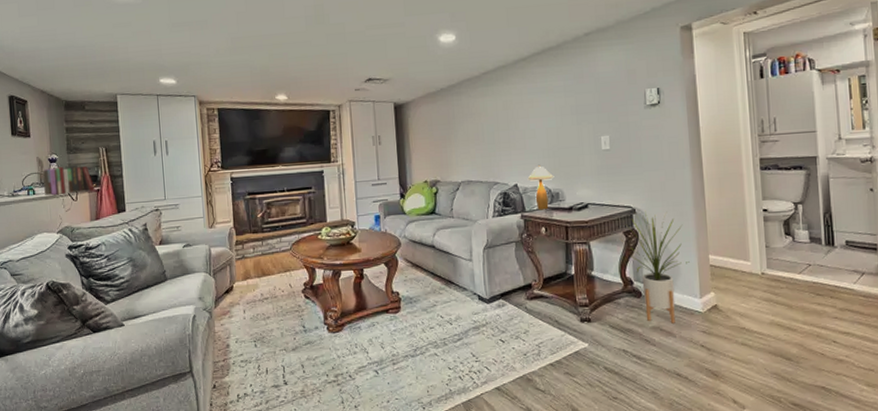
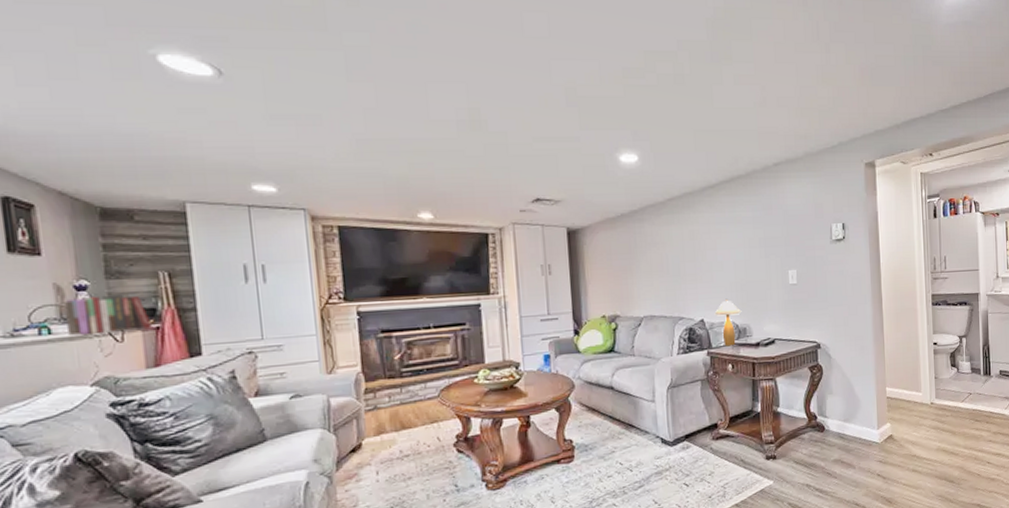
house plant: present [620,211,690,324] -> none [806,346,869,455]

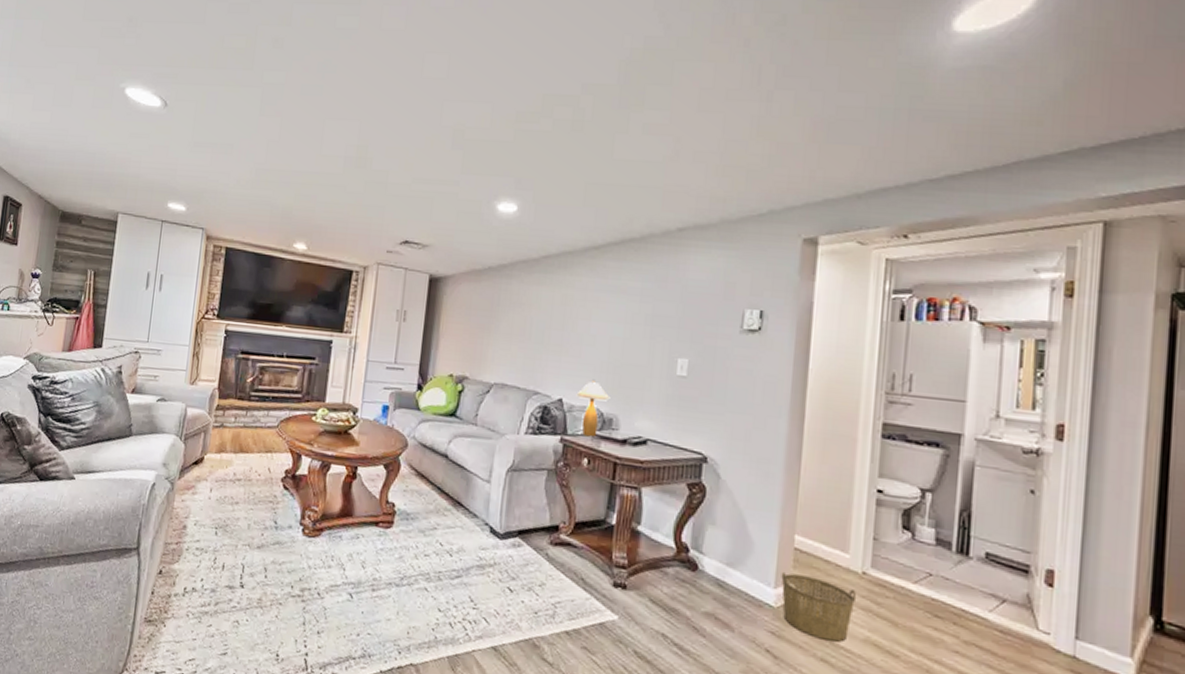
books: present [64,294,154,337] -> none [19,283,75,319]
basket: none [881,414,929,457] -> present [781,572,856,643]

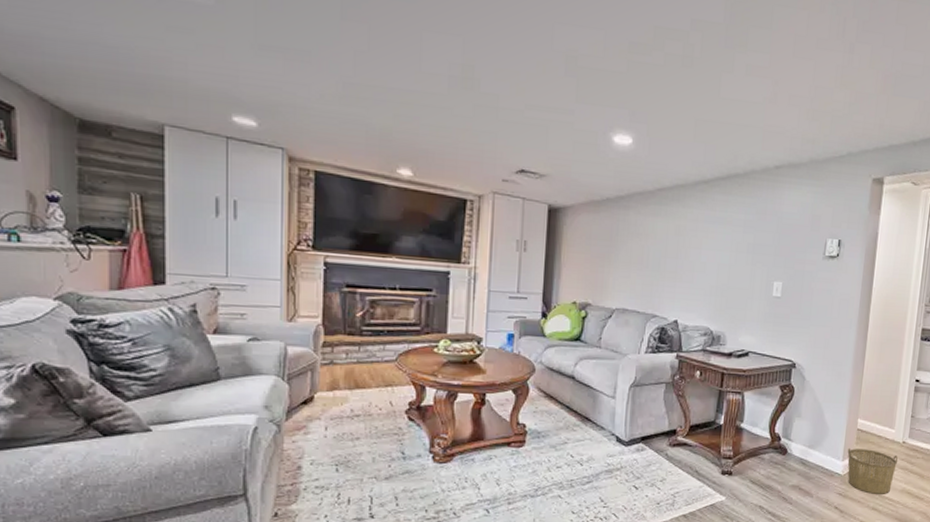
table lamp: present [576,379,609,438] -> none [689,302,717,353]

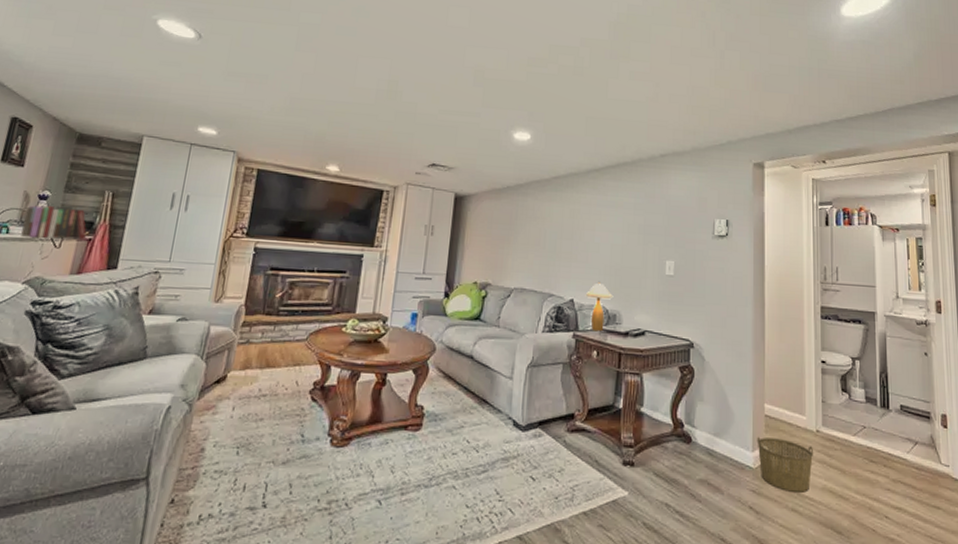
books: none [36,208,121,251] -> present [21,205,87,241]
table lamp: none [689,302,717,353] -> present [585,281,612,332]

